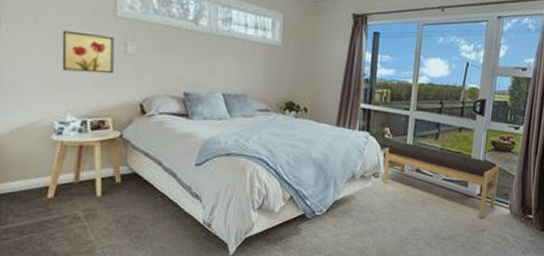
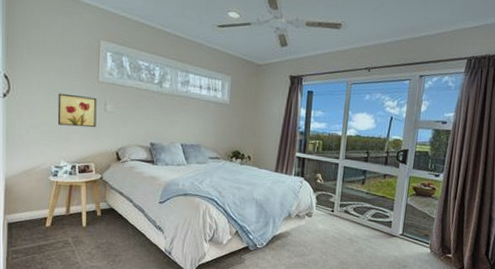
bench: present [383,142,500,218] -> none [315,187,421,256]

